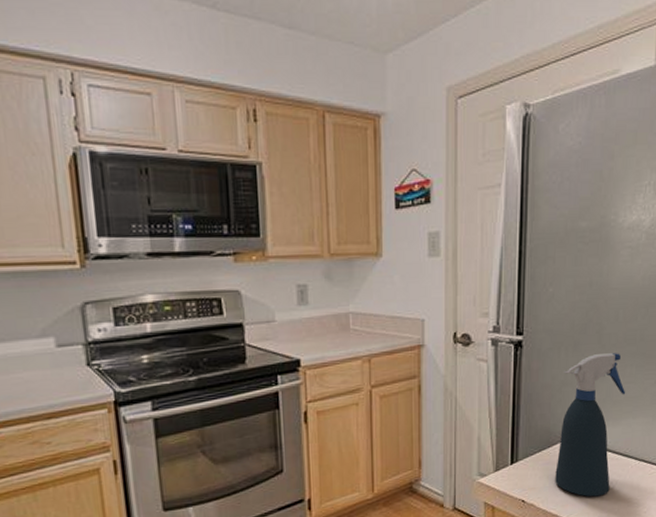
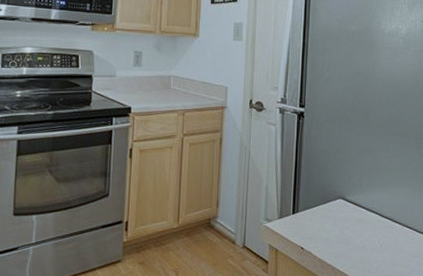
spray bottle: present [555,353,626,497] -> none [330,130,390,253]

